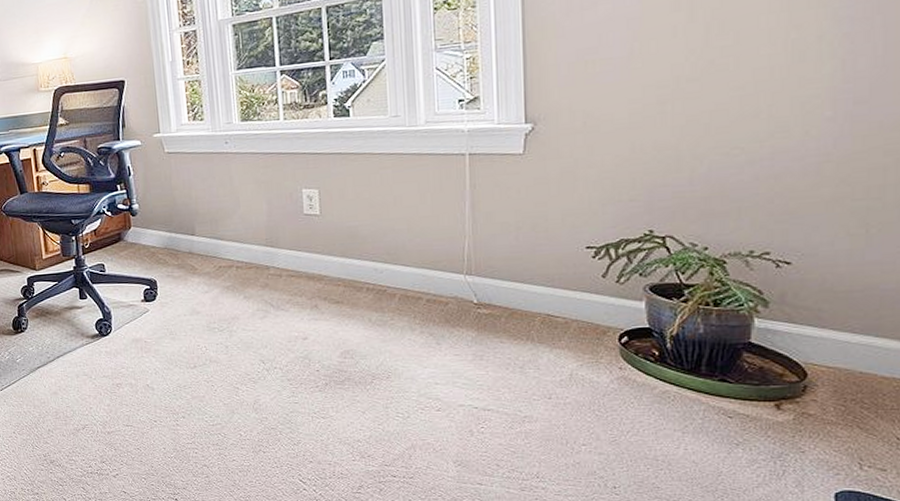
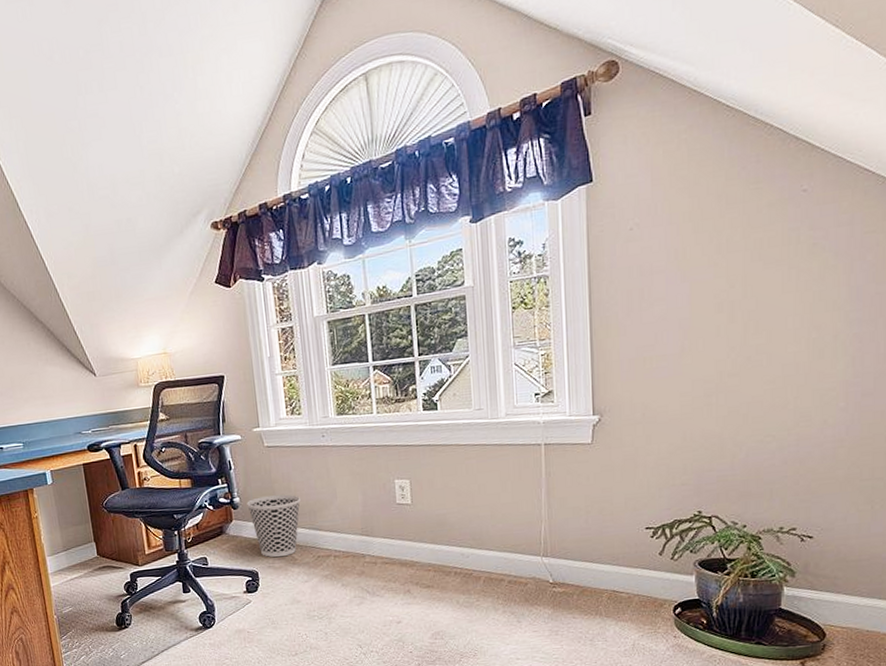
wastebasket: none [146,202,202,267] -> present [247,494,300,558]

